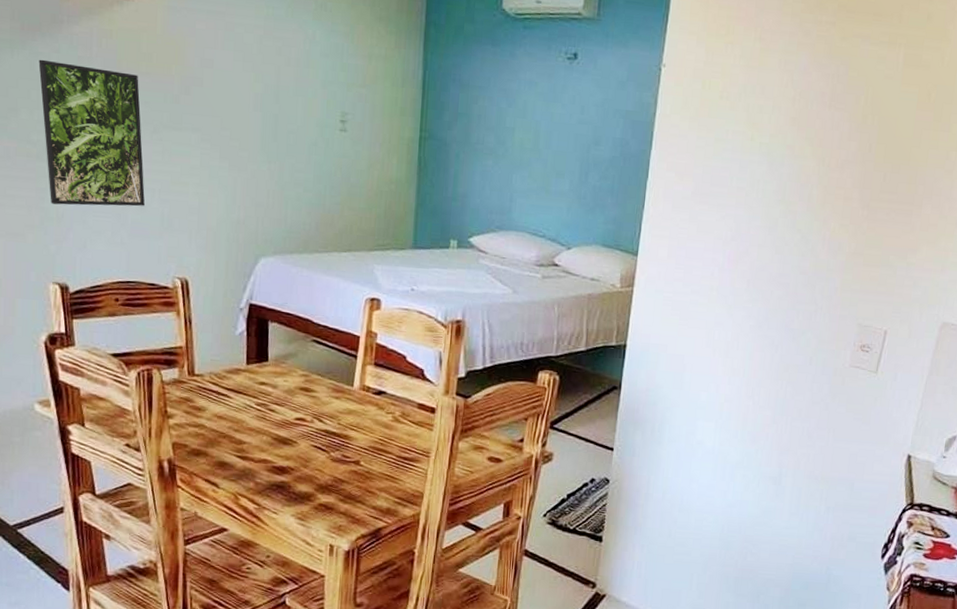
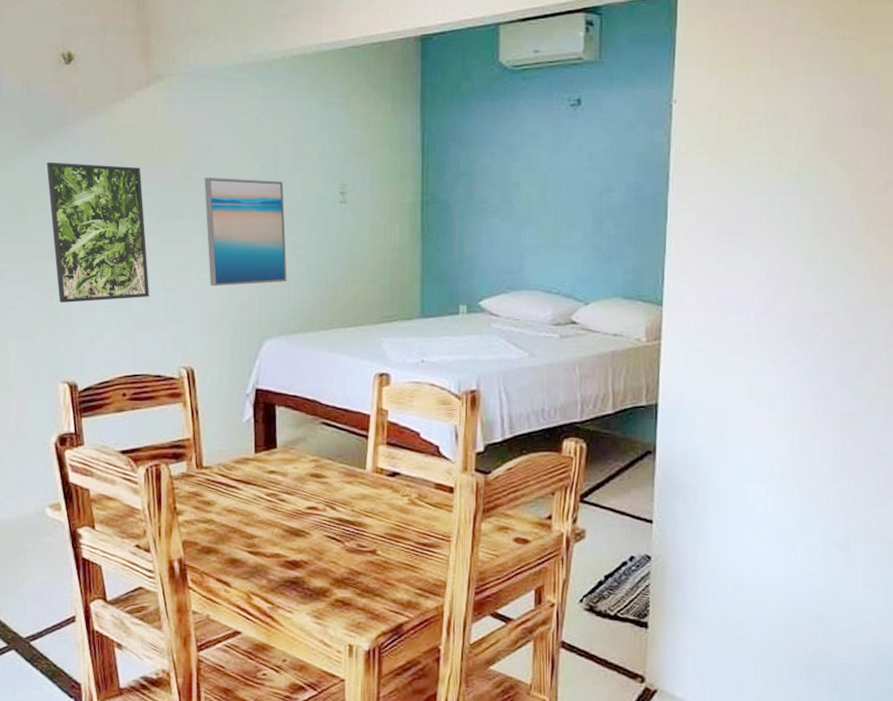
wall art: none [204,92,285,204] -> present [204,178,287,287]

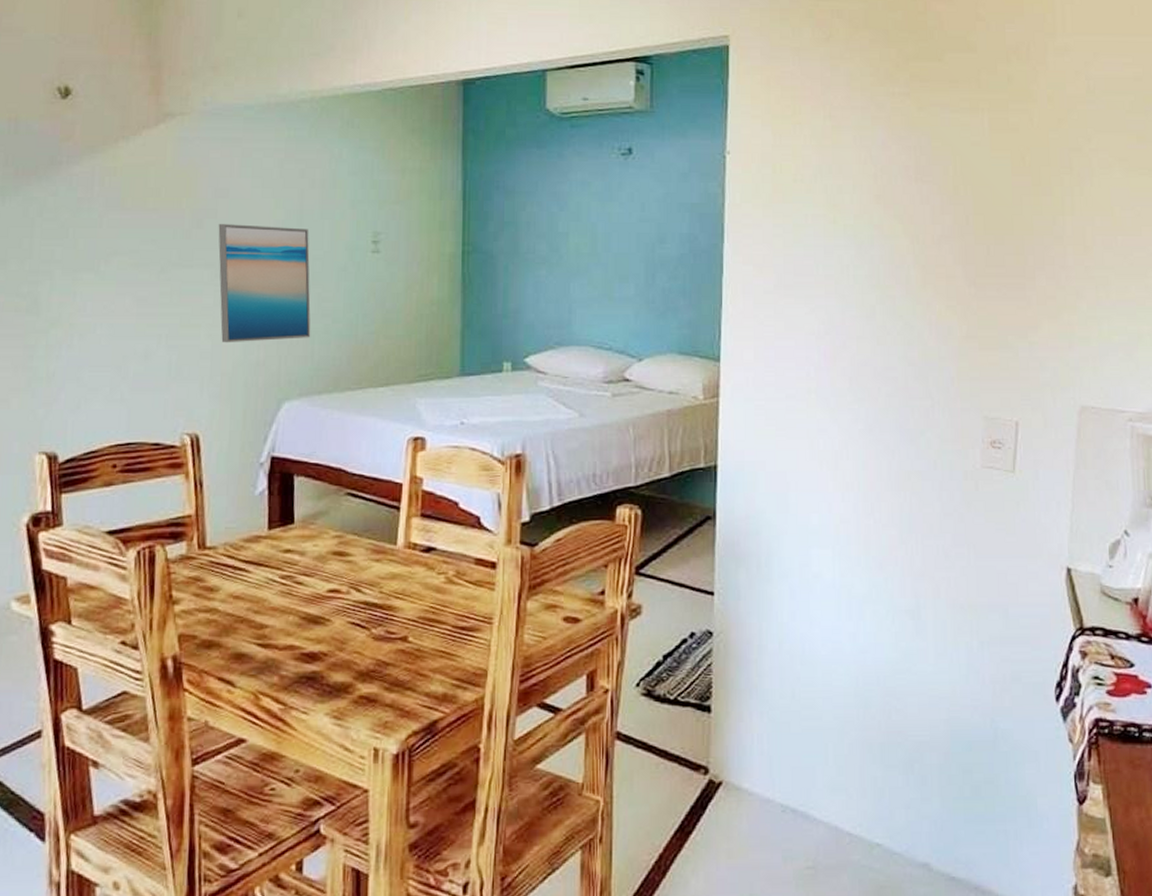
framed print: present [46,162,150,303] -> none [32,204,150,362]

